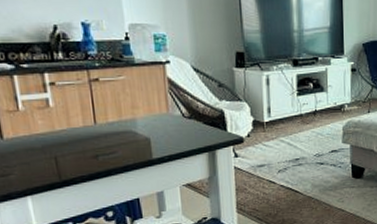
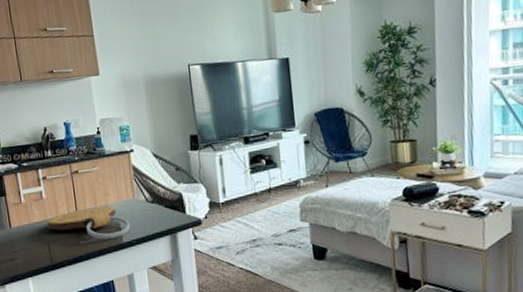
cutting board: none [55,118,162,155] -> present [47,205,130,240]

